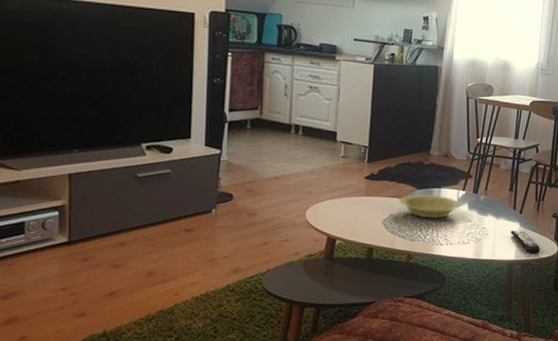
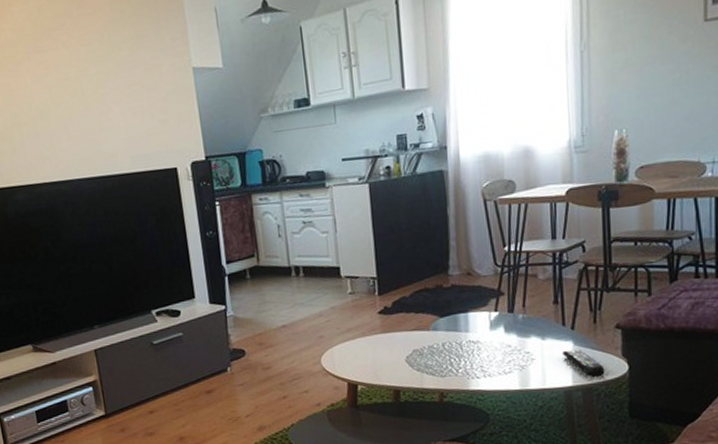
bowl: present [399,194,461,219] -> none [420,321,495,350]

